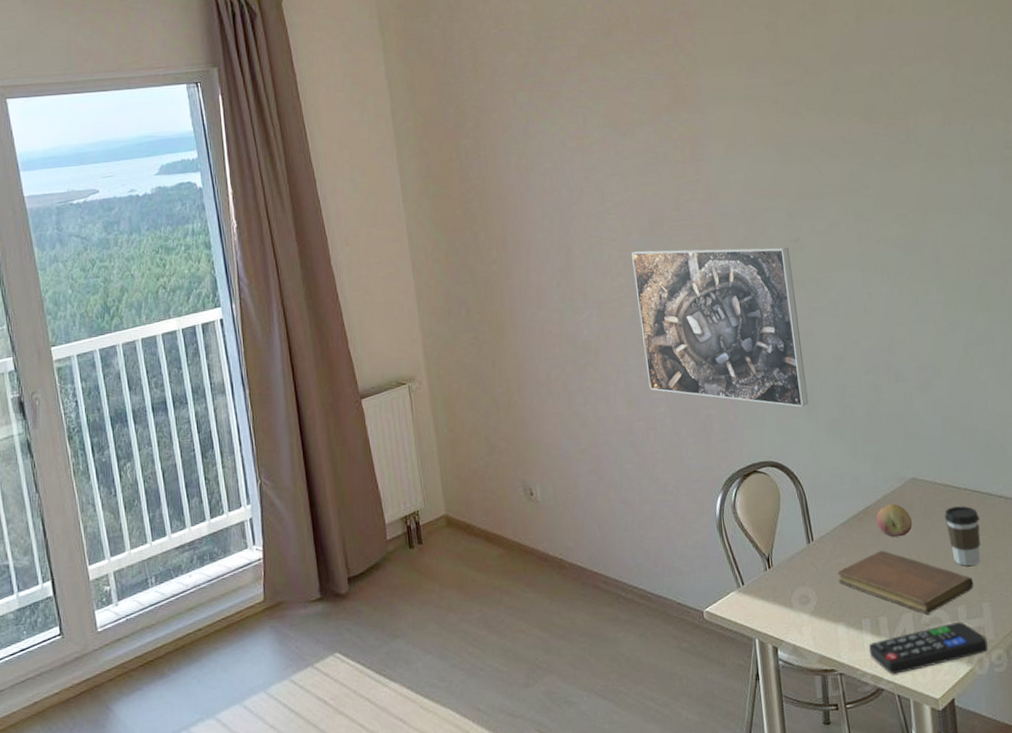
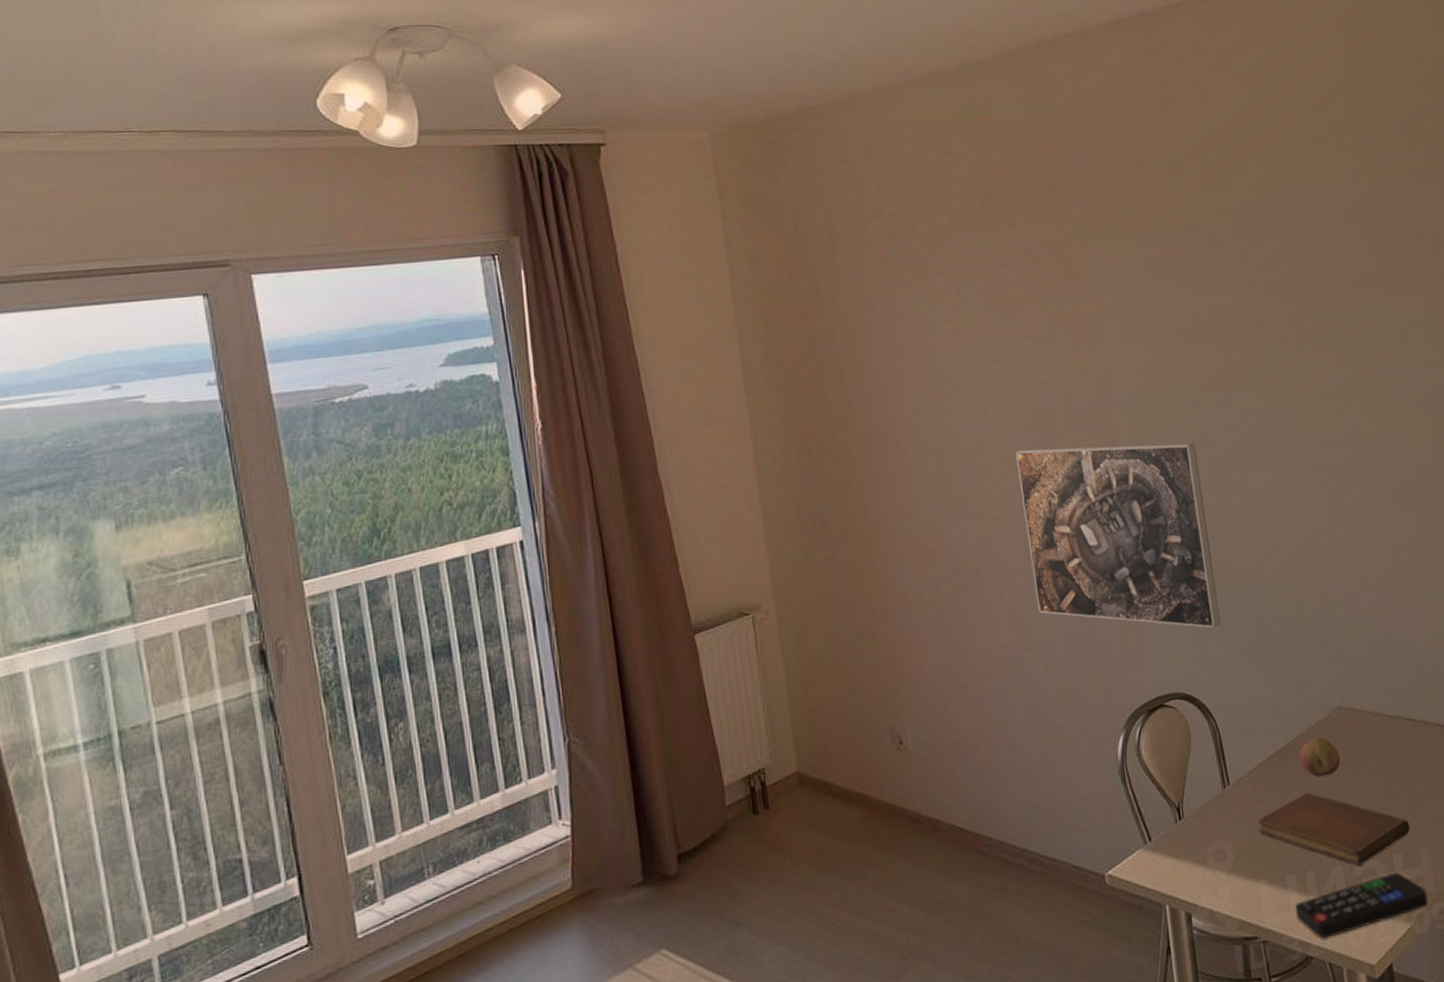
coffee cup: present [944,506,981,566] -> none [1375,736,1417,807]

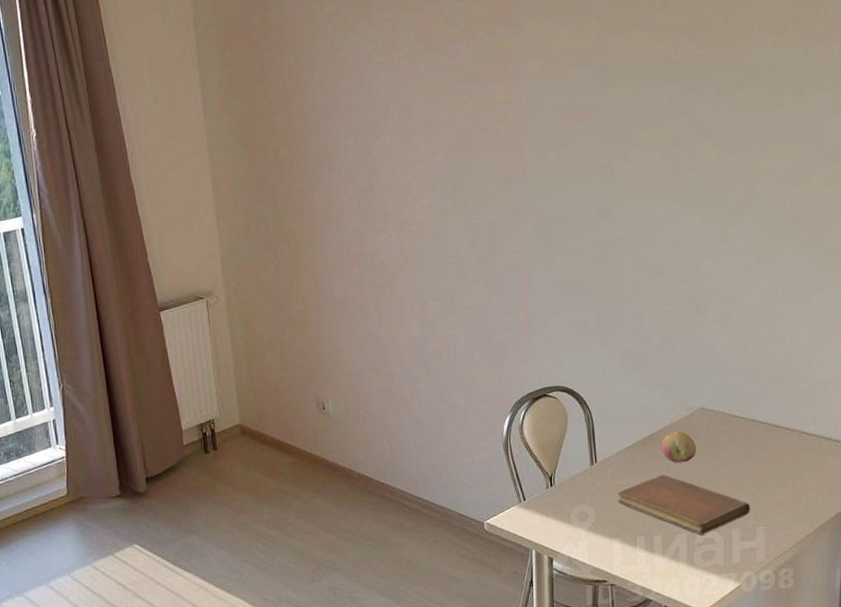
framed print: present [1016,442,1221,629] -> none [435,172,604,335]
remote control: present [1295,872,1429,939] -> none [641,543,758,588]

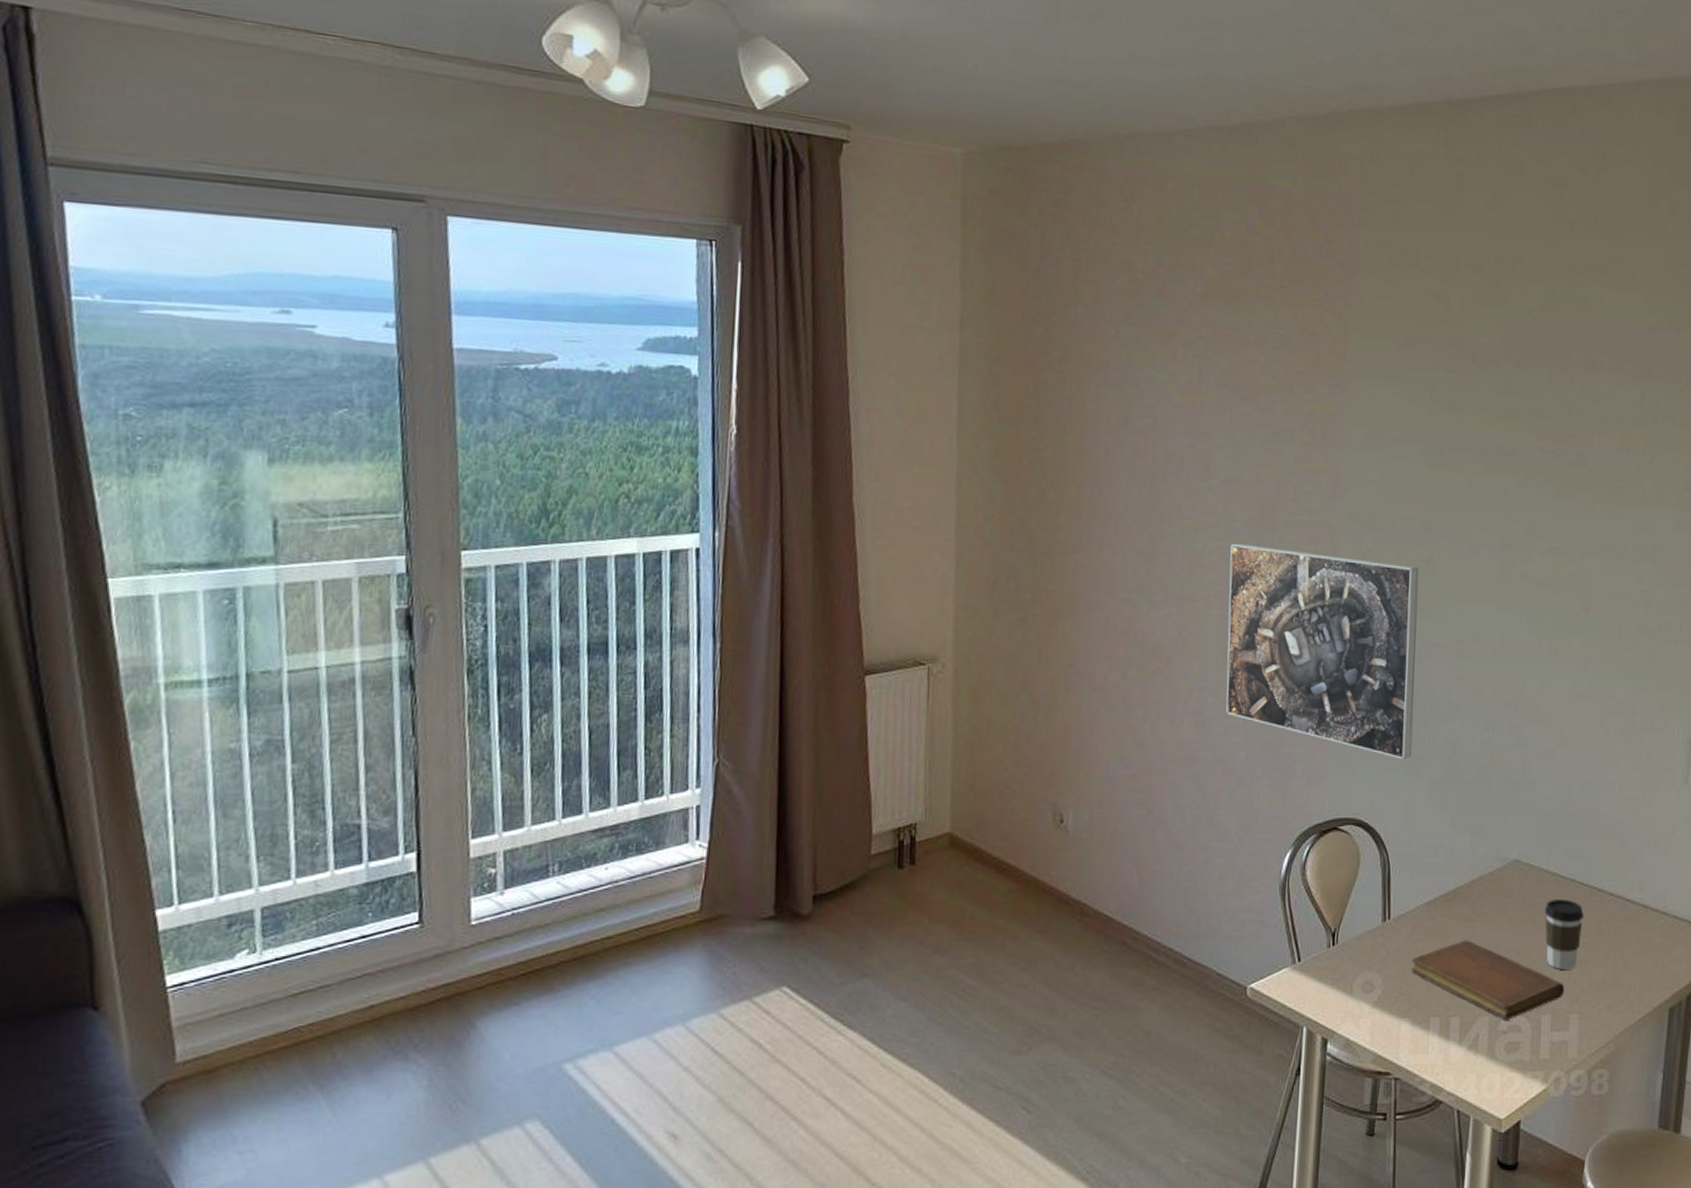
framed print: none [435,172,604,335] -> present [1226,543,1419,760]
fruit: present [661,431,696,463] -> none [1466,887,1507,927]
coffee cup: none [729,436,764,493] -> present [1544,899,1584,970]

